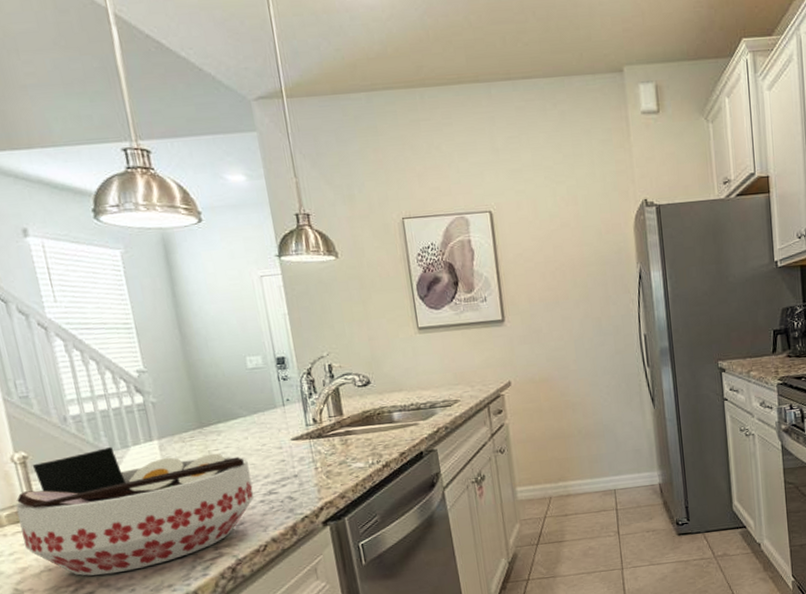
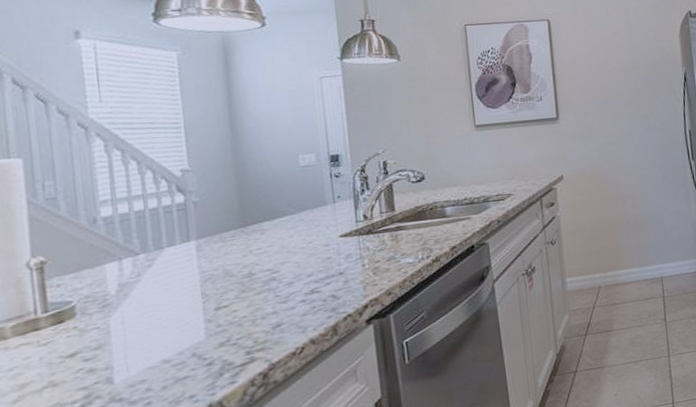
bowl: present [15,447,255,576] -> none [24,249,295,391]

